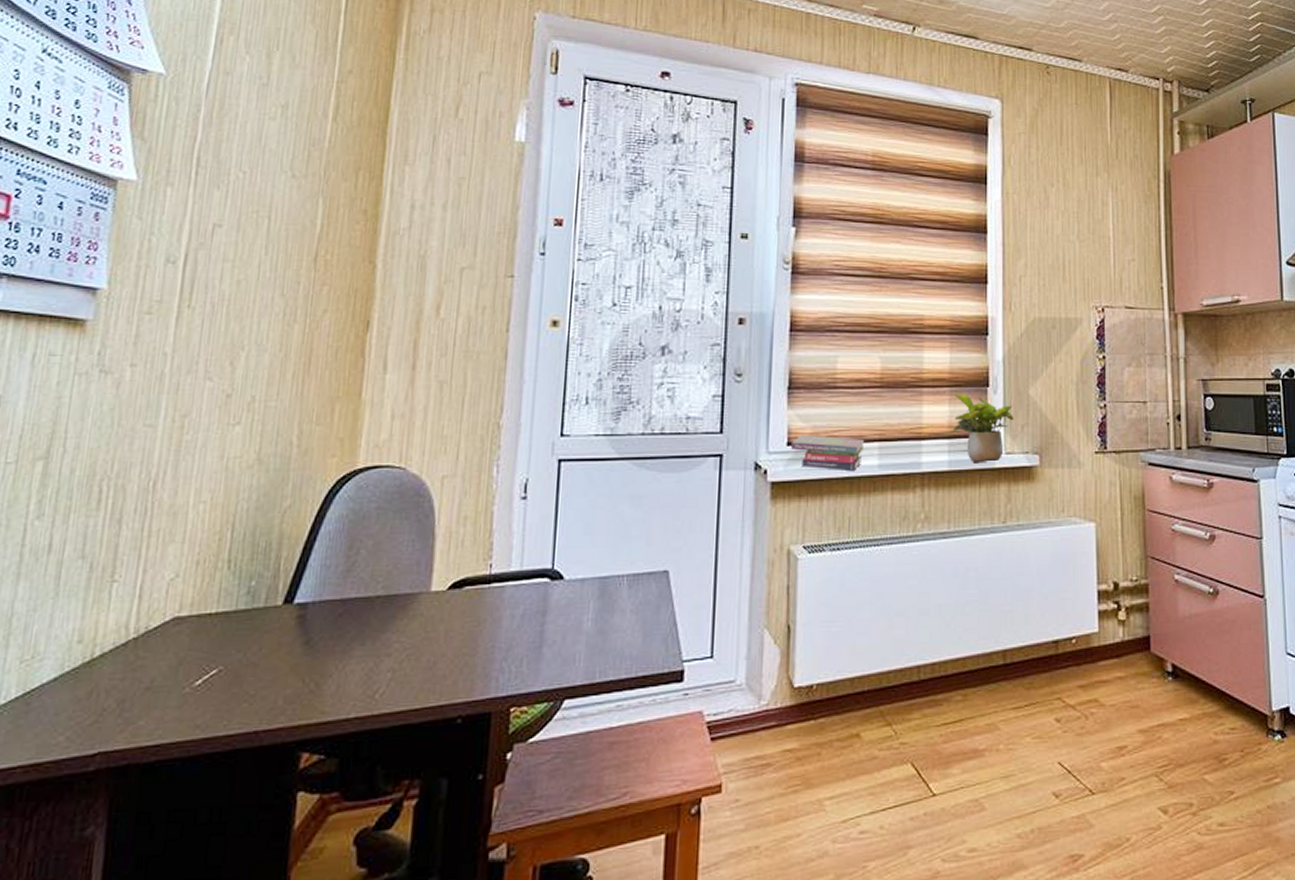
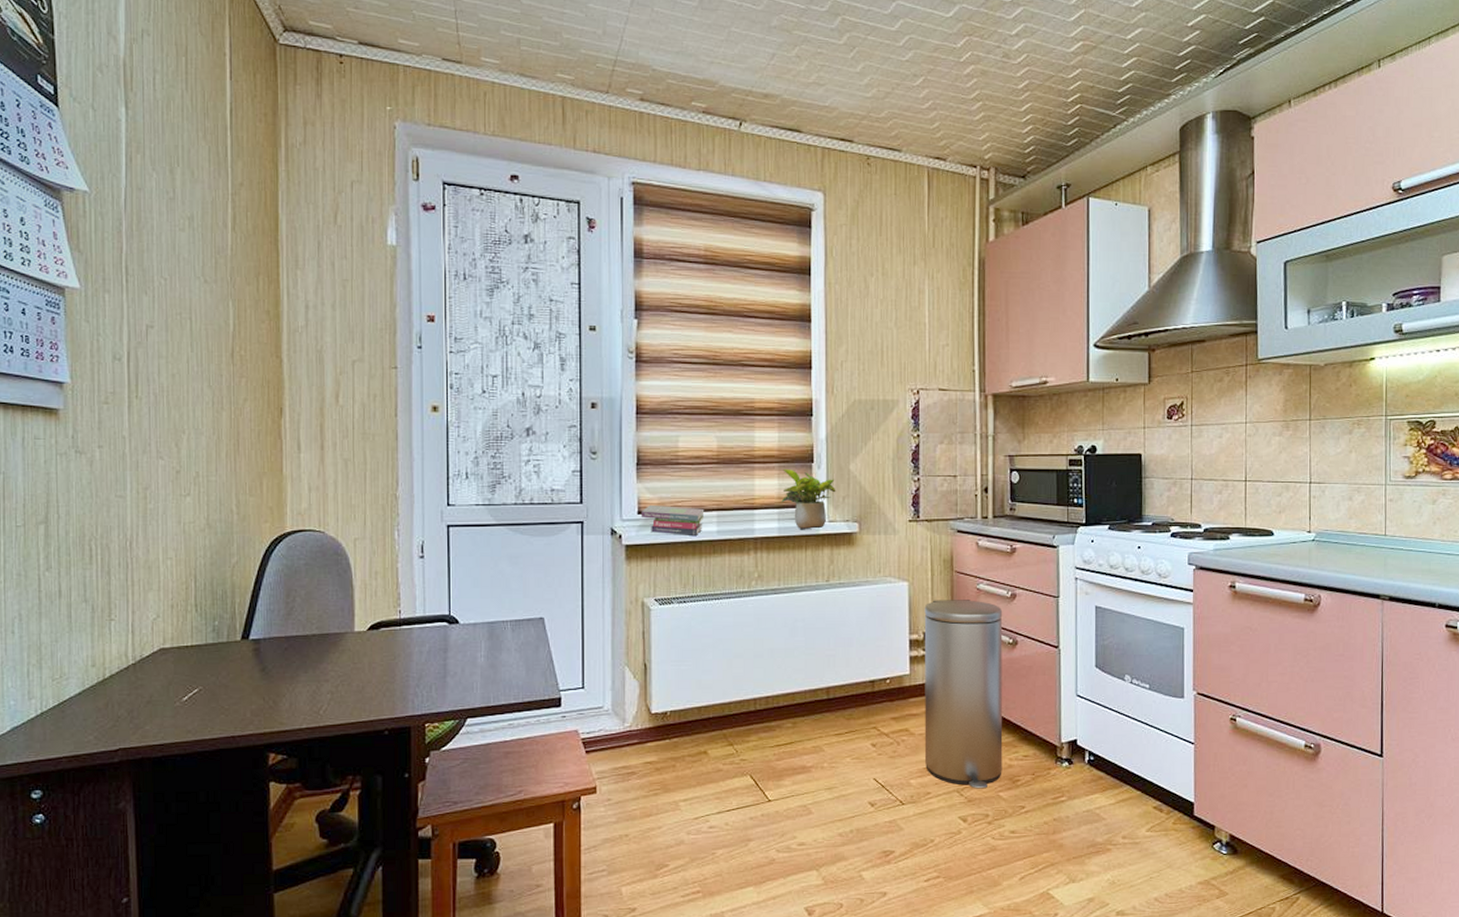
pedal bin: none [1114,542,1207,772] -> present [924,600,1003,789]

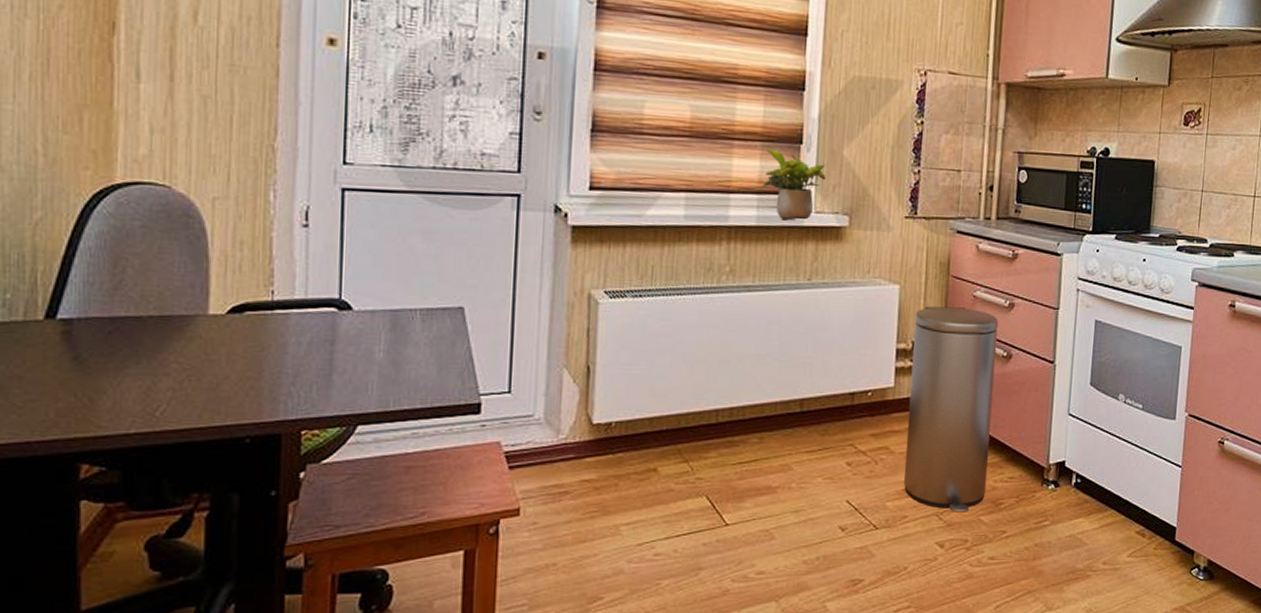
books: present [640,506,705,535] -> none [592,181,671,219]

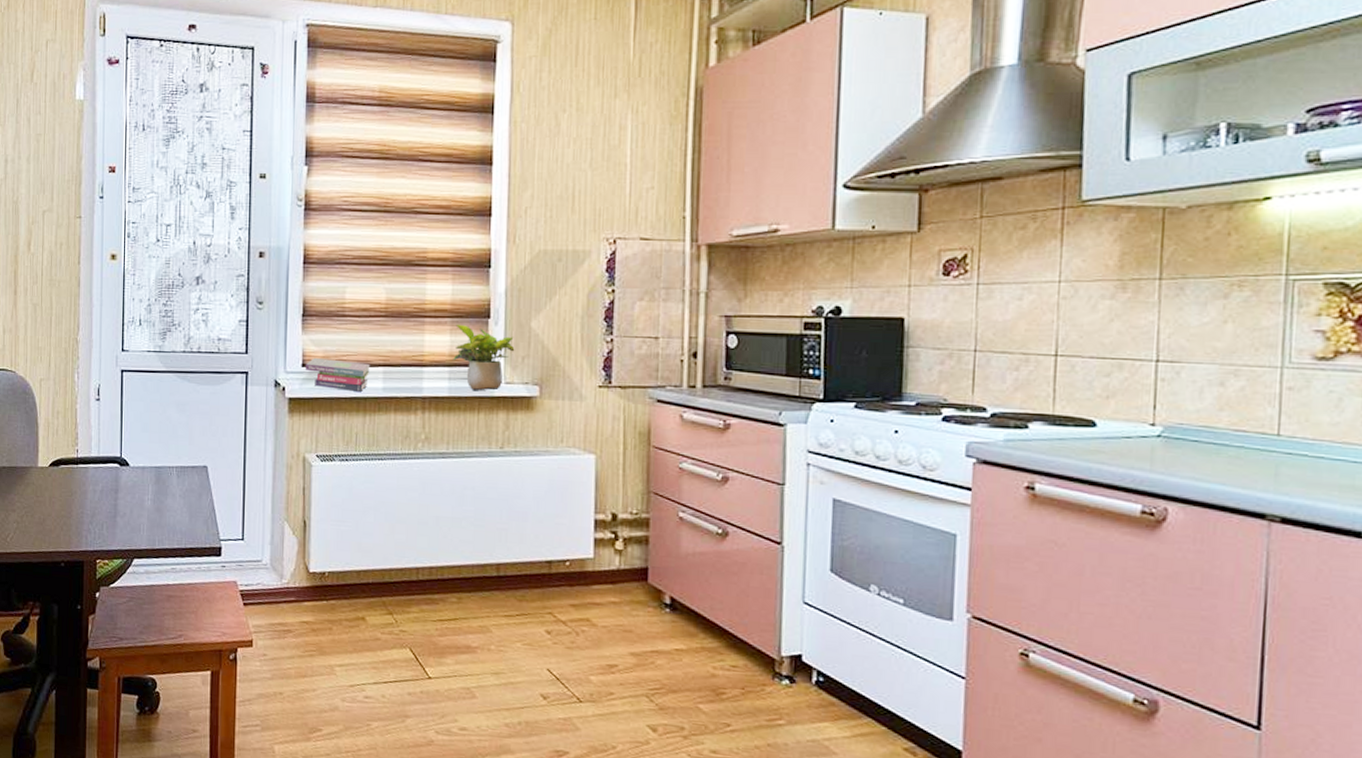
books: none [592,181,671,219] -> present [305,358,370,392]
pedal bin: present [904,306,999,513] -> none [608,477,711,698]

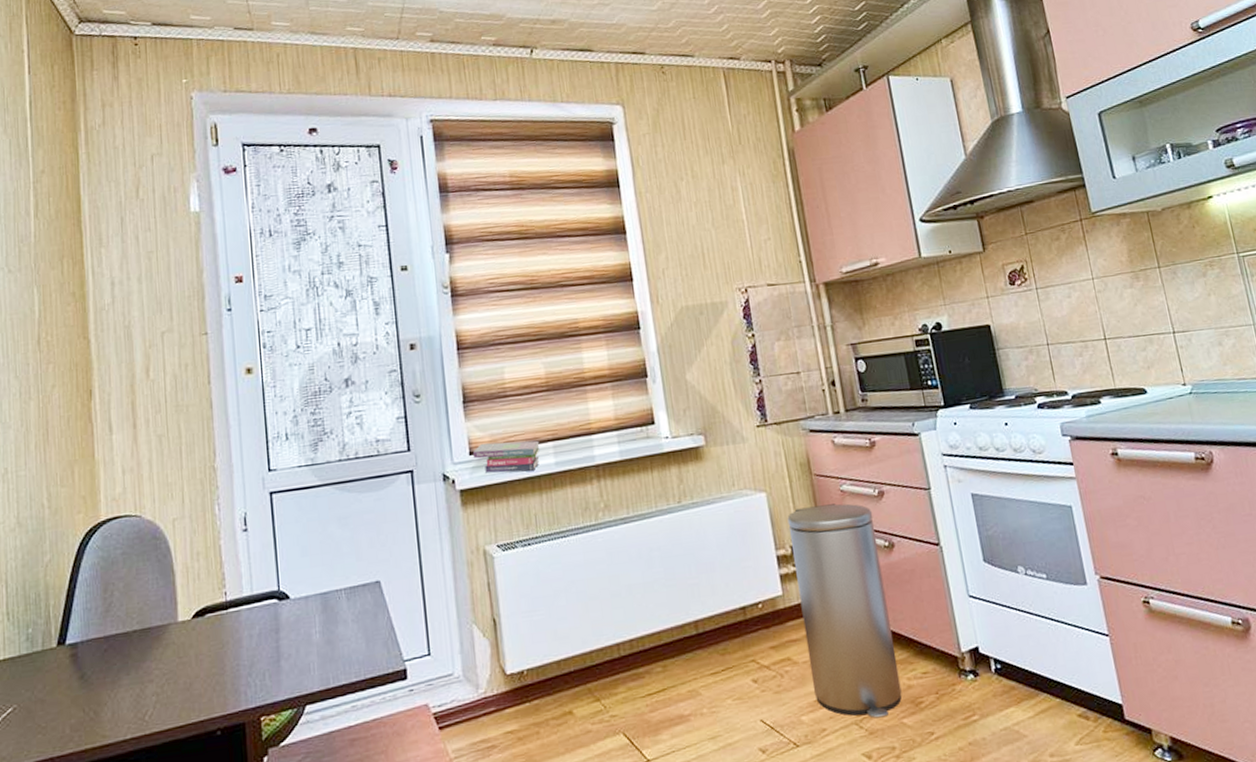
potted plant: present [453,324,515,391] -> none [616,387,676,451]
pedal bin: none [608,477,711,698] -> present [787,503,902,719]

